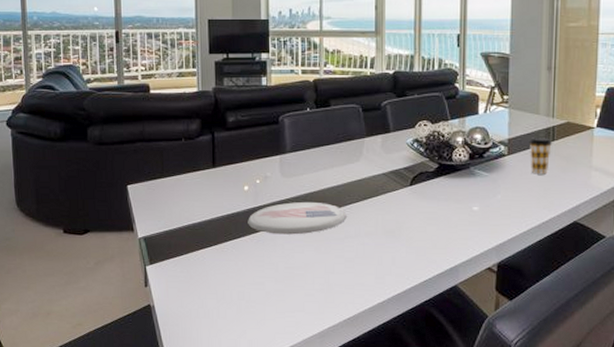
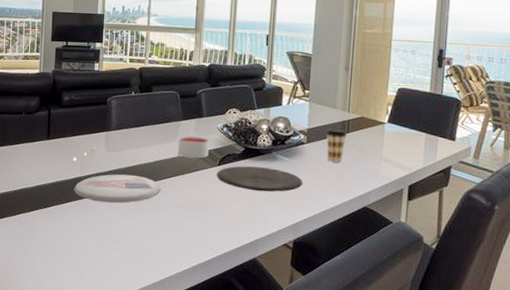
candle: none [363,155,398,179] -> present [178,136,209,158]
plate: none [408,184,506,212] -> present [216,166,303,192]

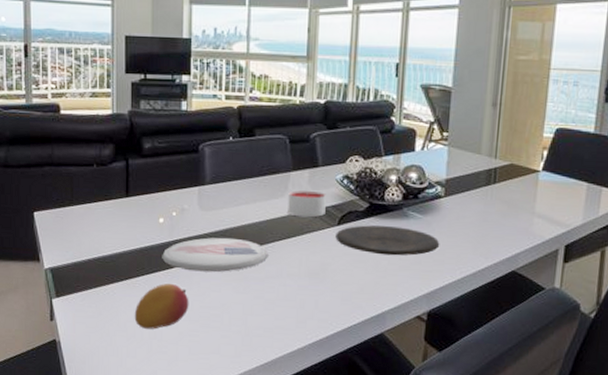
fruit: none [49,212,95,251] -> present [134,283,189,329]
coffee cup: present [326,129,347,163] -> none [468,179,493,219]

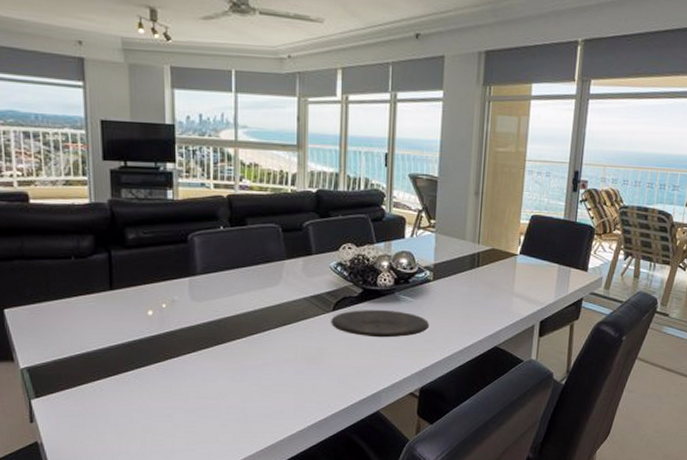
fruit: present [134,283,189,329] -> none [125,377,184,424]
plate: present [162,237,268,273] -> none [152,327,265,363]
candle: present [288,190,326,217] -> none [283,279,321,304]

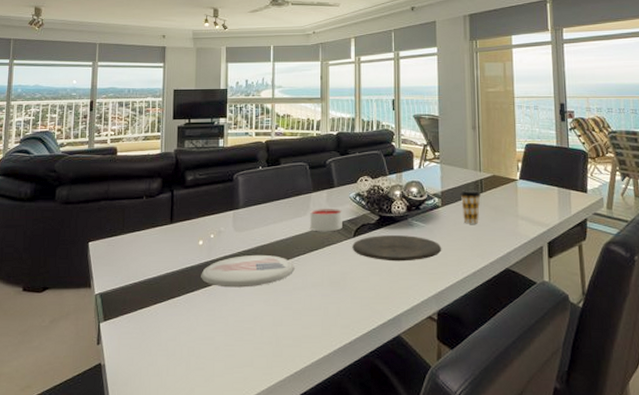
plate: none [152,327,265,363] -> present [201,254,295,288]
candle: none [283,279,321,304] -> present [310,209,342,231]
coffee cup: none [454,263,477,301] -> present [460,190,481,224]

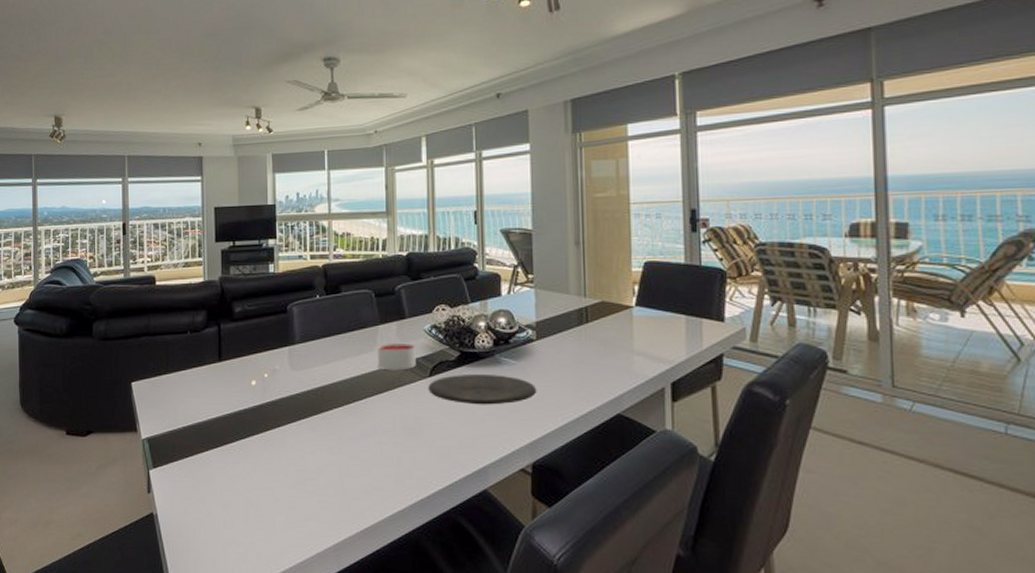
plate: present [201,254,295,288] -> none [255,396,361,434]
coffee cup: present [460,190,481,224] -> none [559,319,586,361]

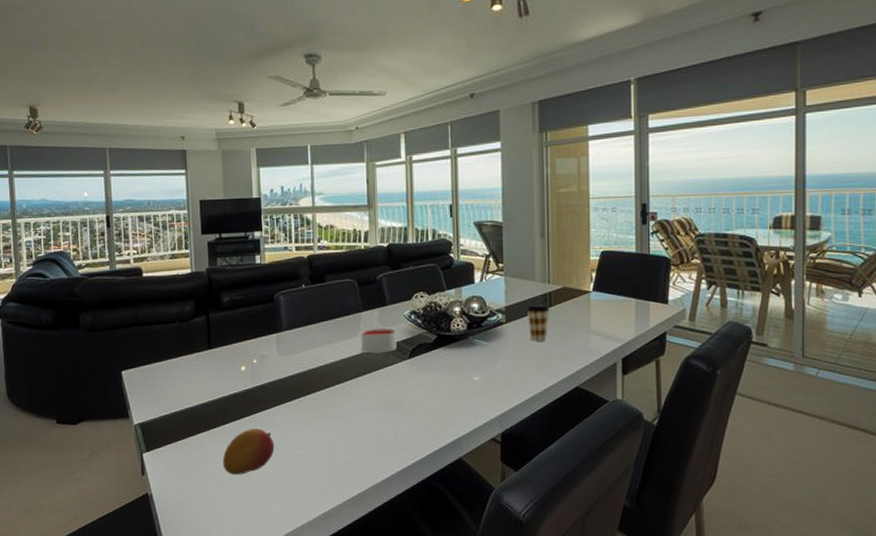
fruit: none [230,448,285,497] -> present [222,429,275,475]
plate: present [428,375,537,405] -> none [408,355,506,383]
coffee cup: none [559,319,586,361] -> present [526,304,549,341]

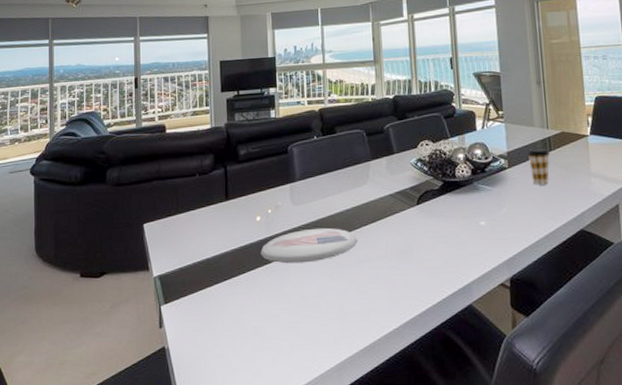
fruit: present [222,429,275,475] -> none [238,278,289,326]
plate: none [246,379,347,415] -> present [261,227,357,264]
candle: present [361,328,397,353] -> none [370,176,405,201]

